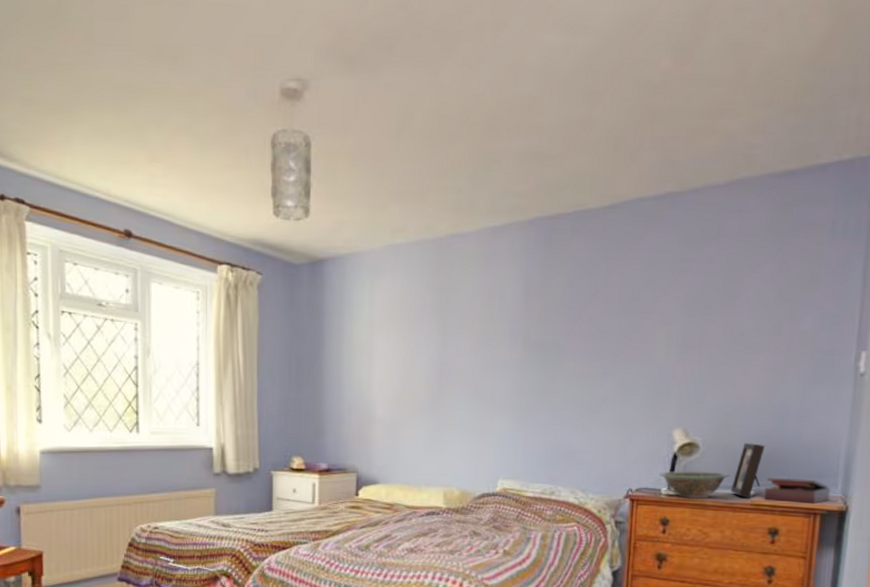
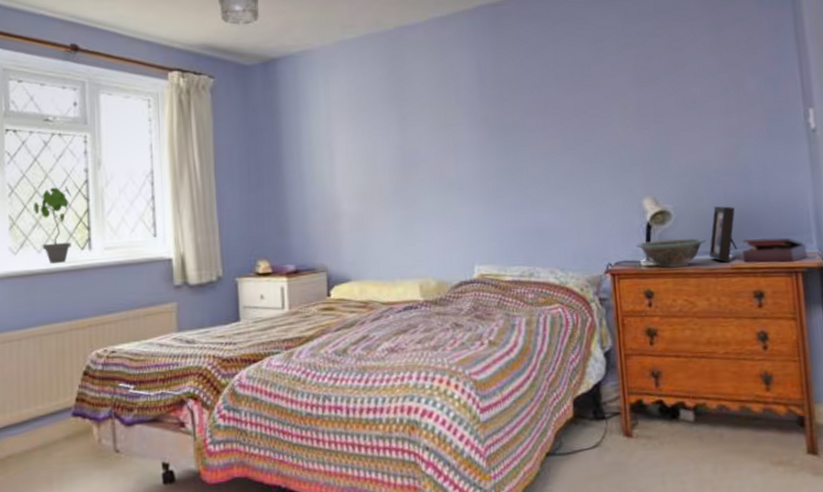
potted plant: none [87,371,121,444] -> present [34,186,71,264]

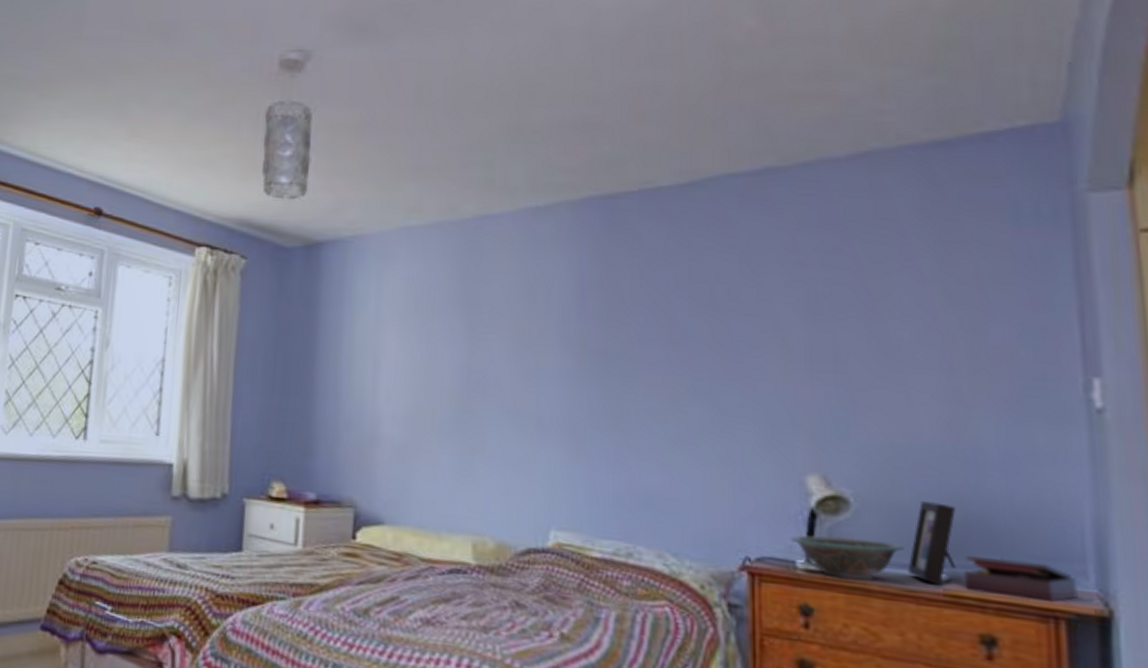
potted plant: present [34,186,71,264] -> none [32,364,73,451]

